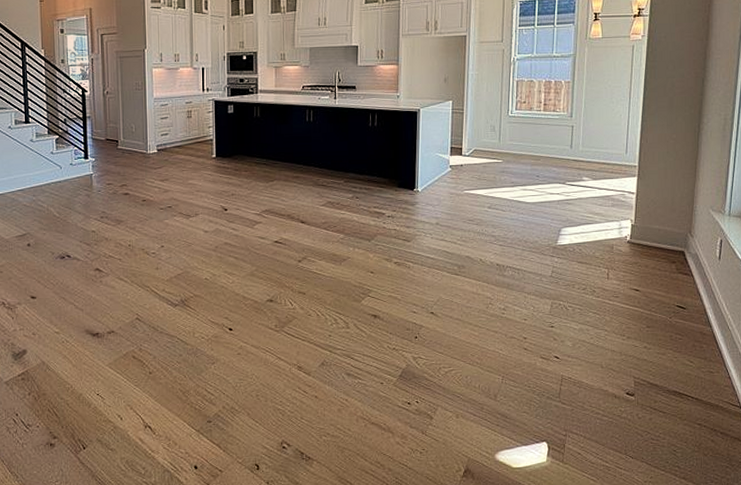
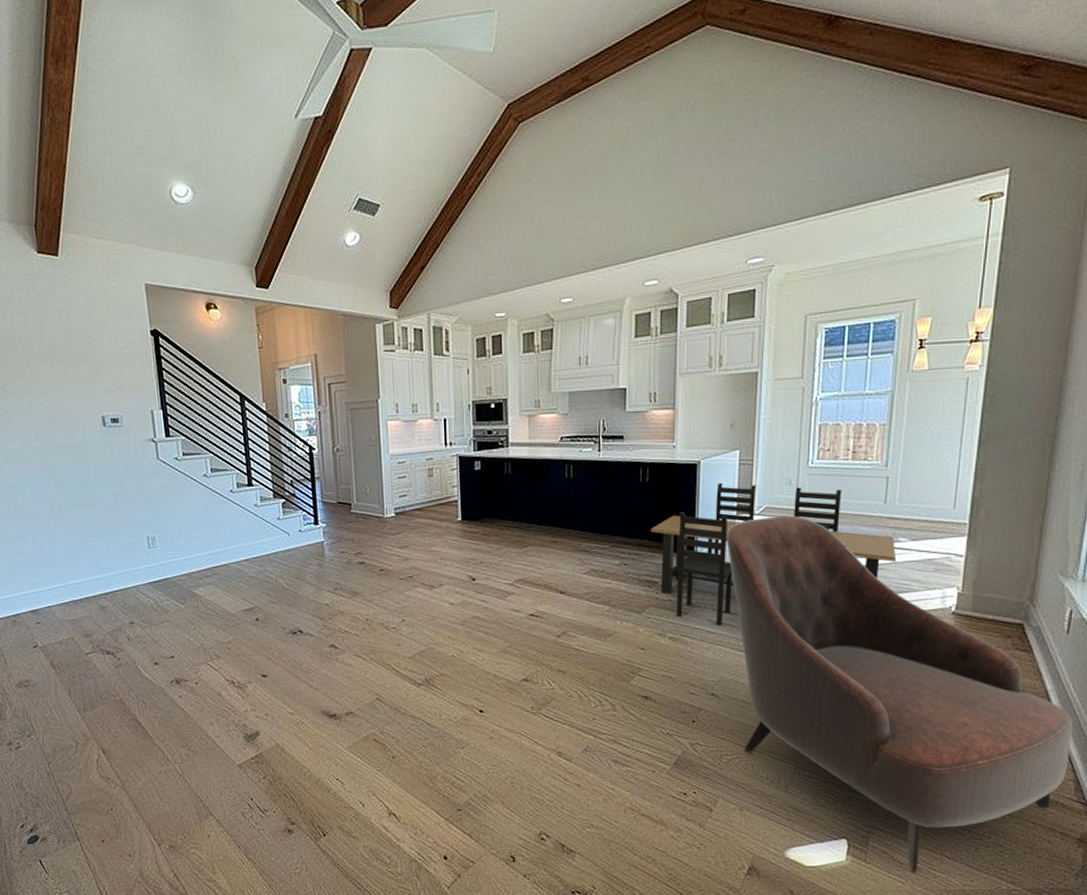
dining set: none [379,128,582,253] -> present [651,482,897,626]
armchair: none [442,157,727,473] -> present [726,515,1073,874]

